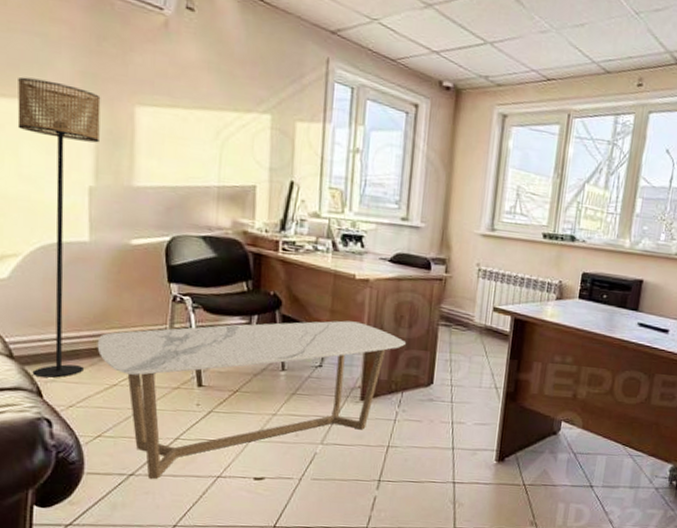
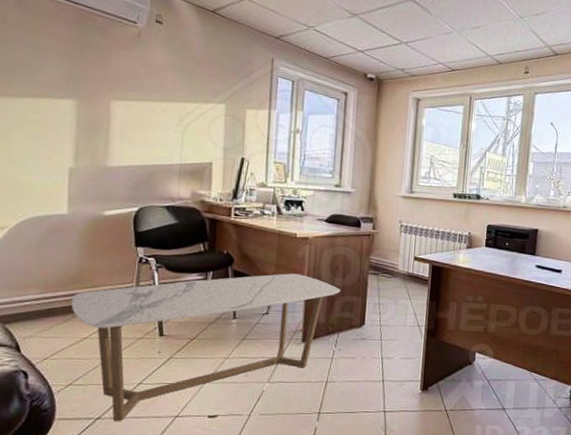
floor lamp: present [17,76,101,378] -> none [9,79,82,334]

